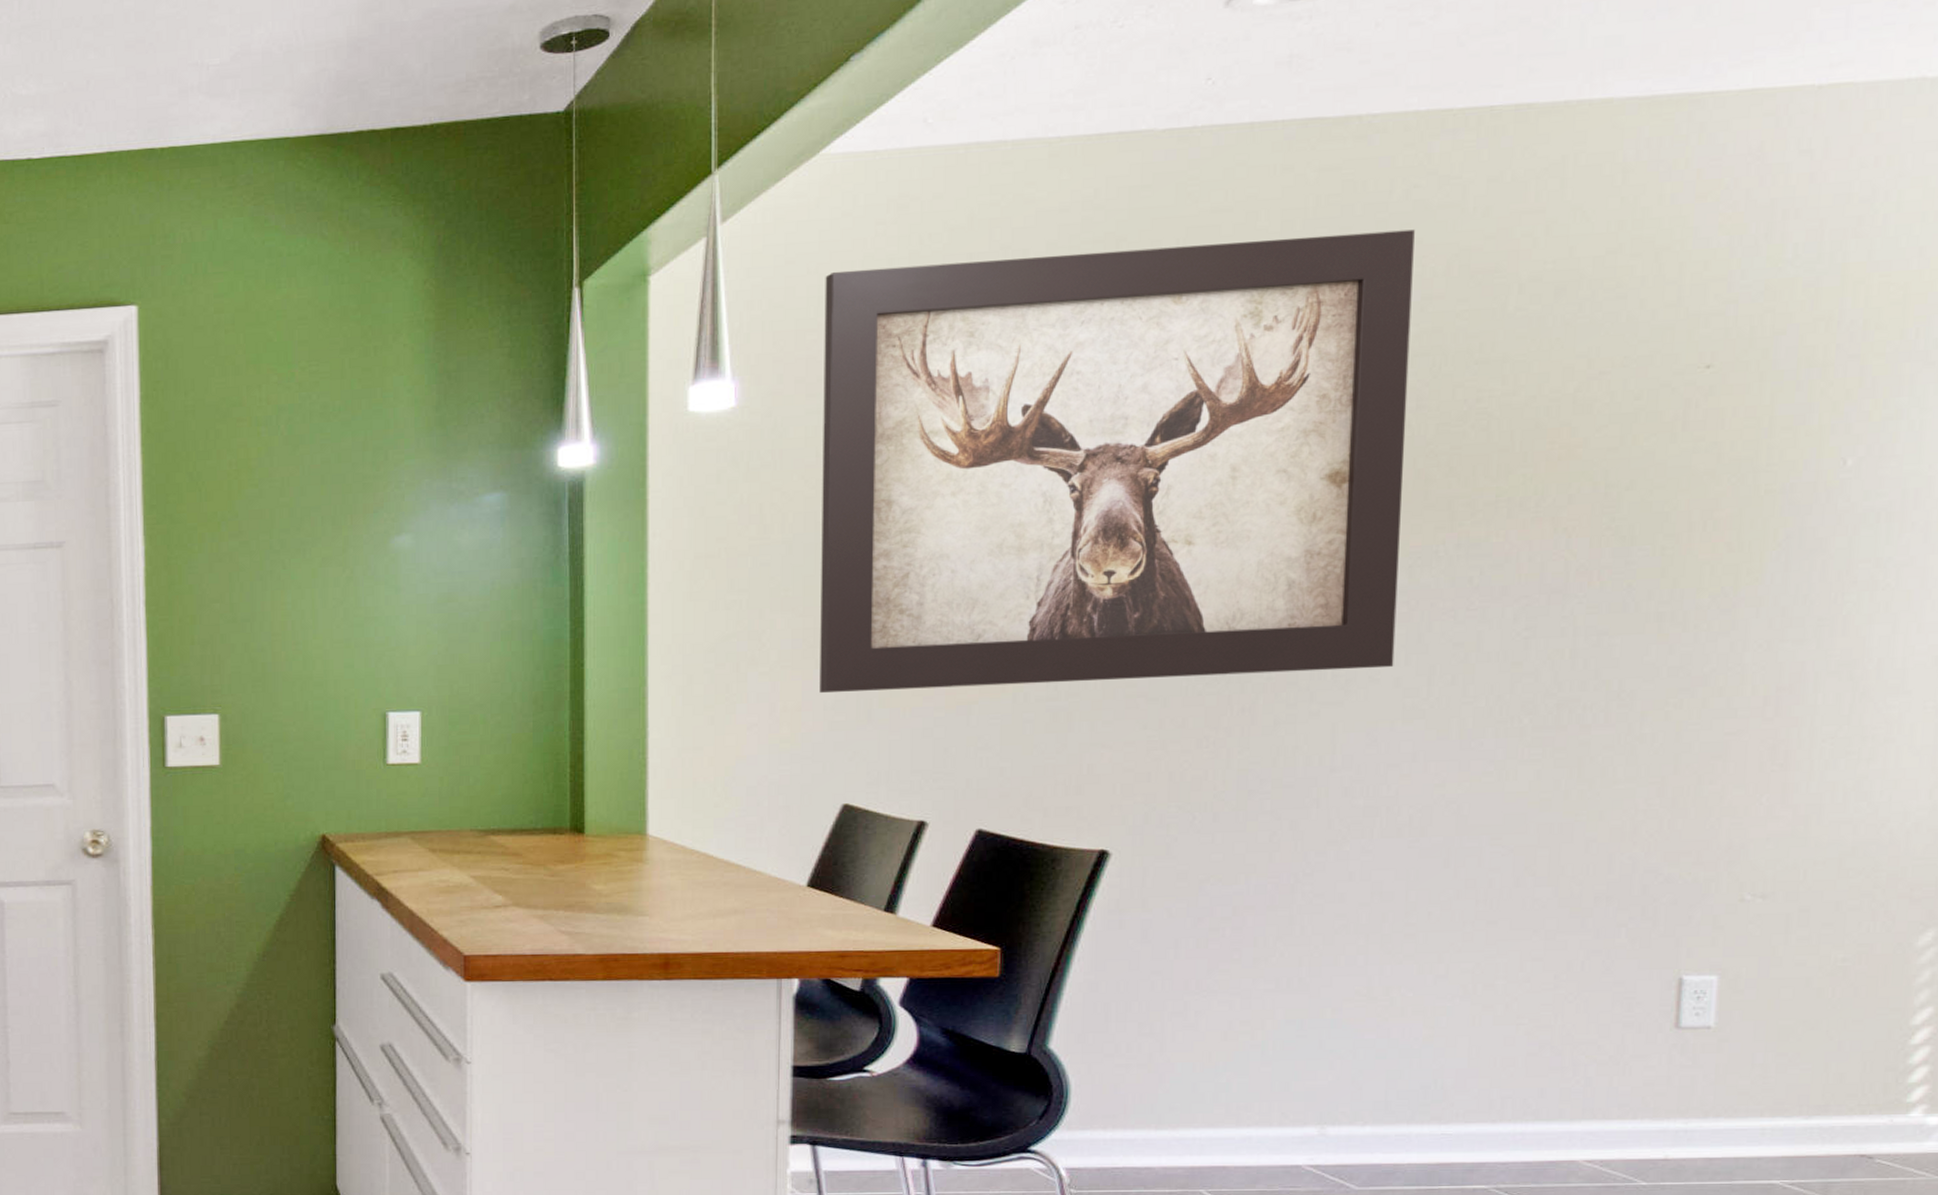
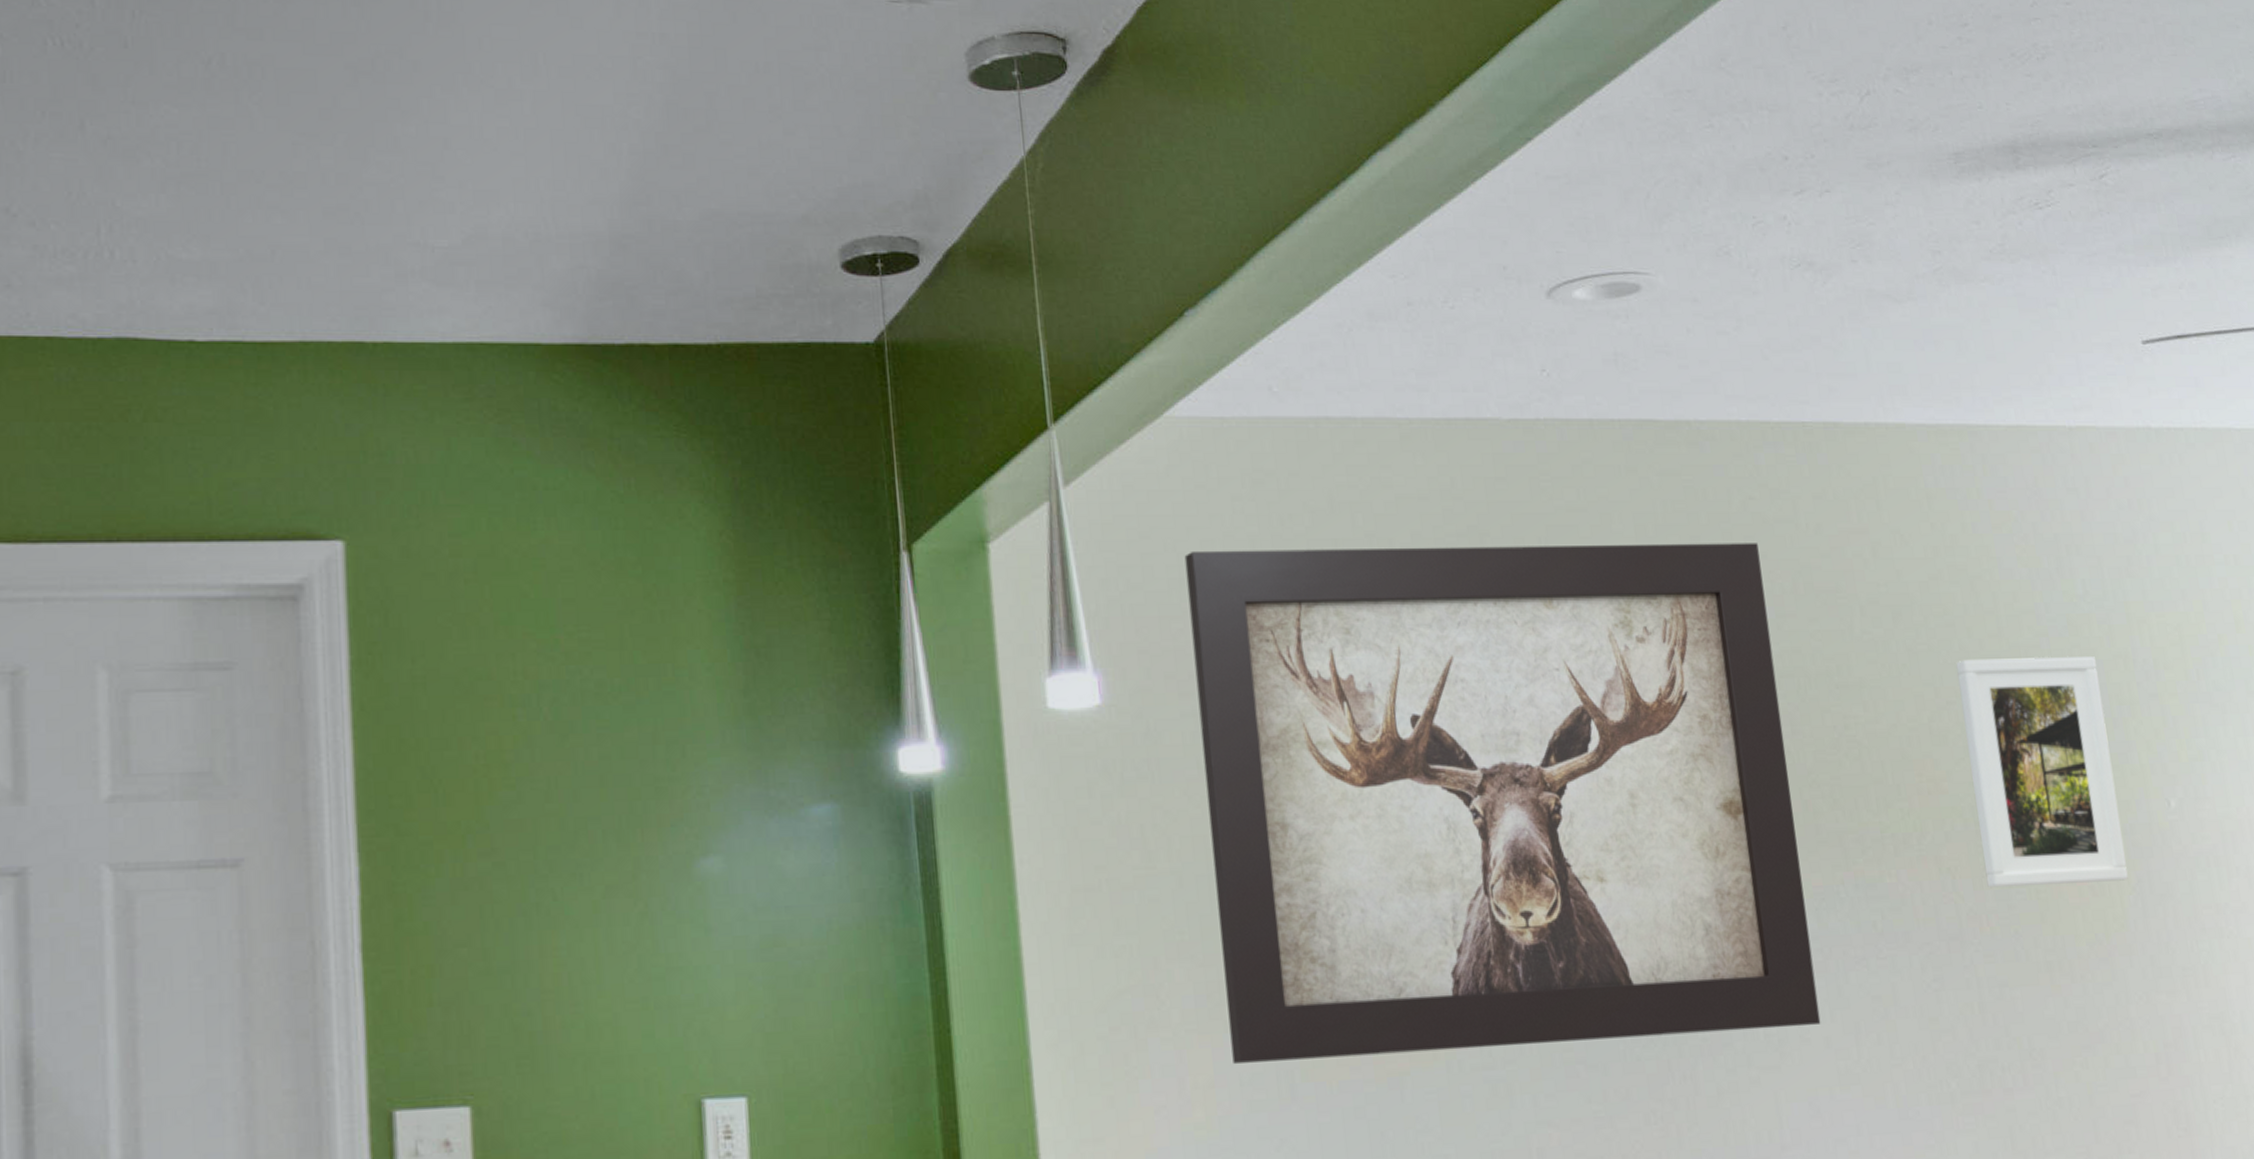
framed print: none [1606,321,1791,546] -> present [1956,657,2128,888]

